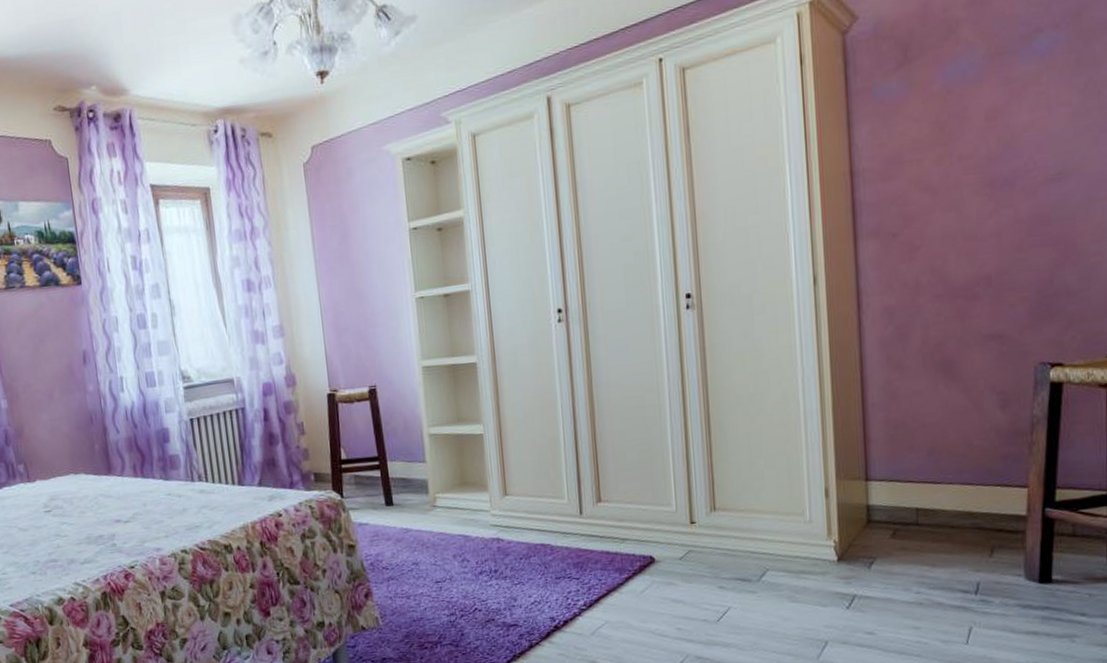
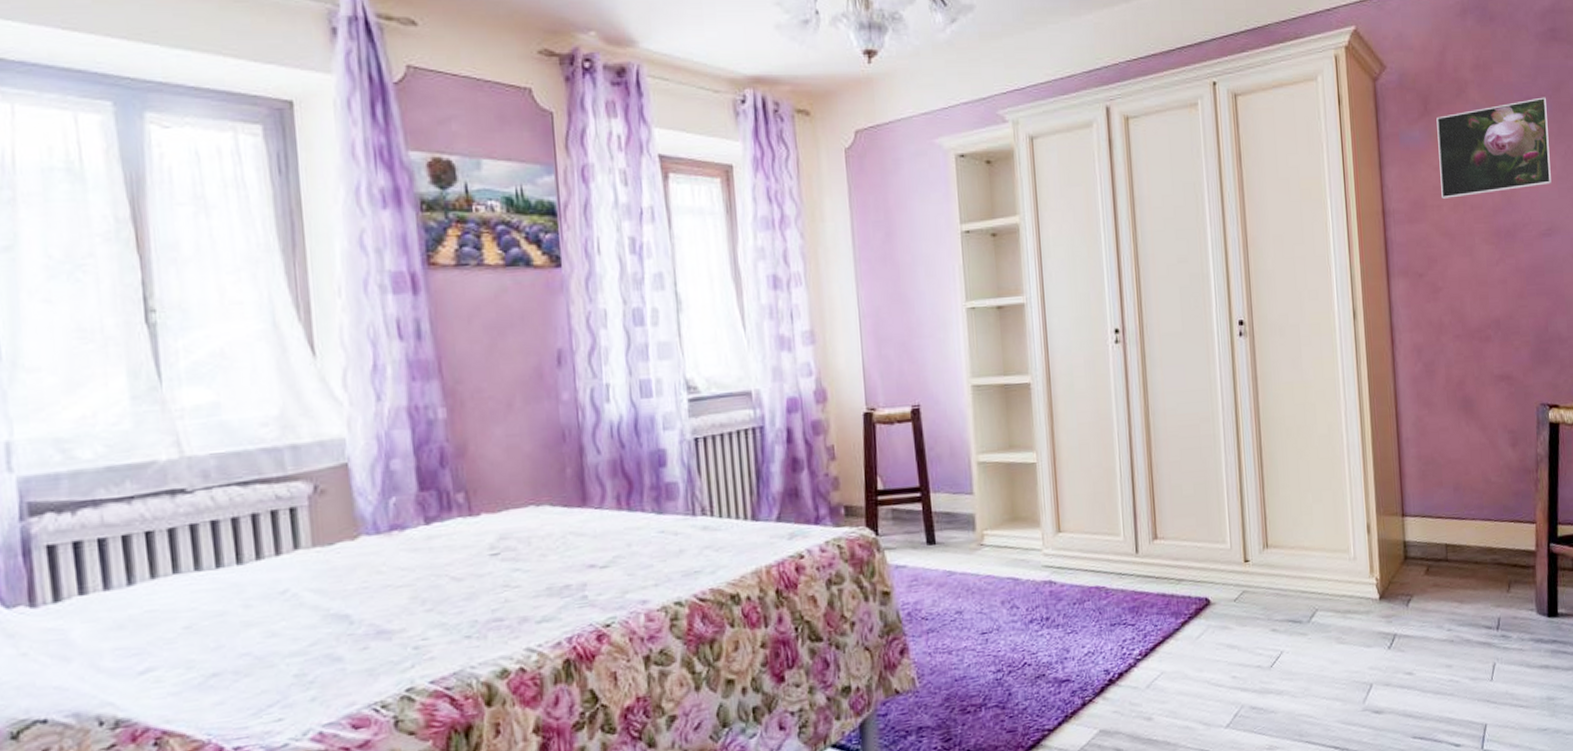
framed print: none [919,25,1065,152] -> present [1436,97,1552,199]

